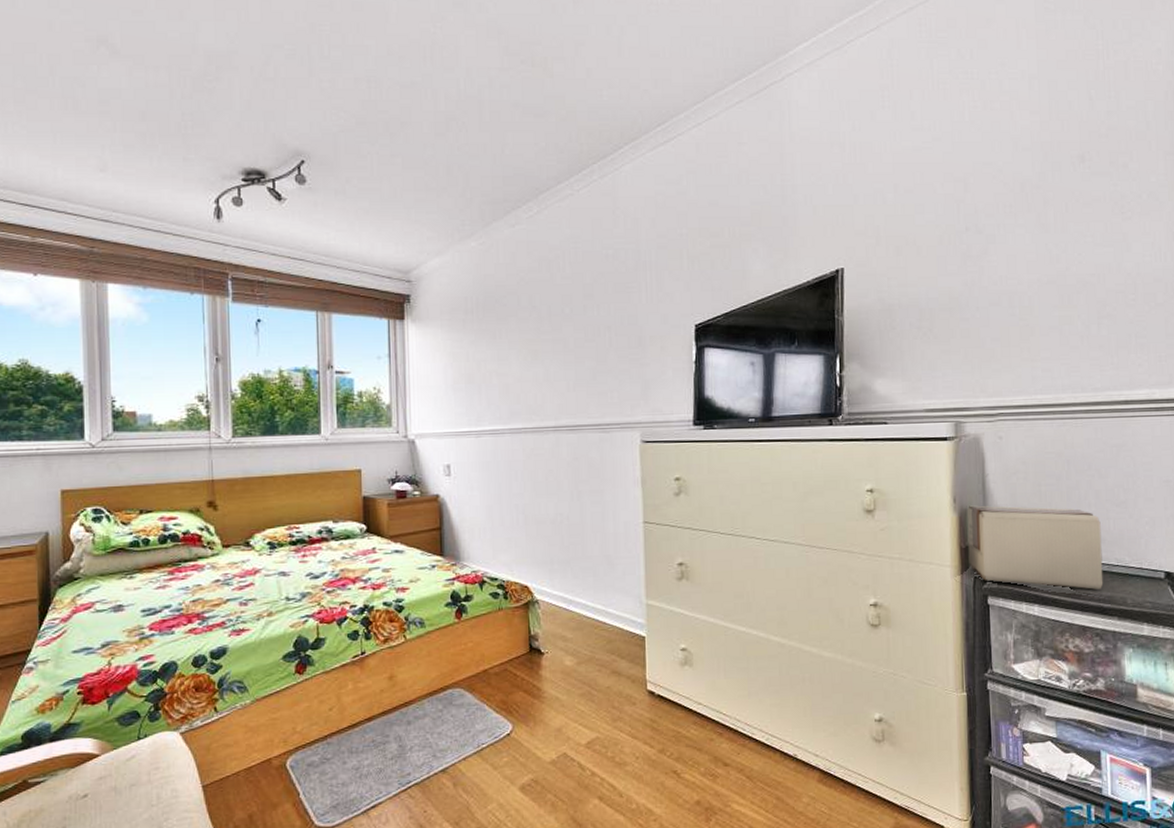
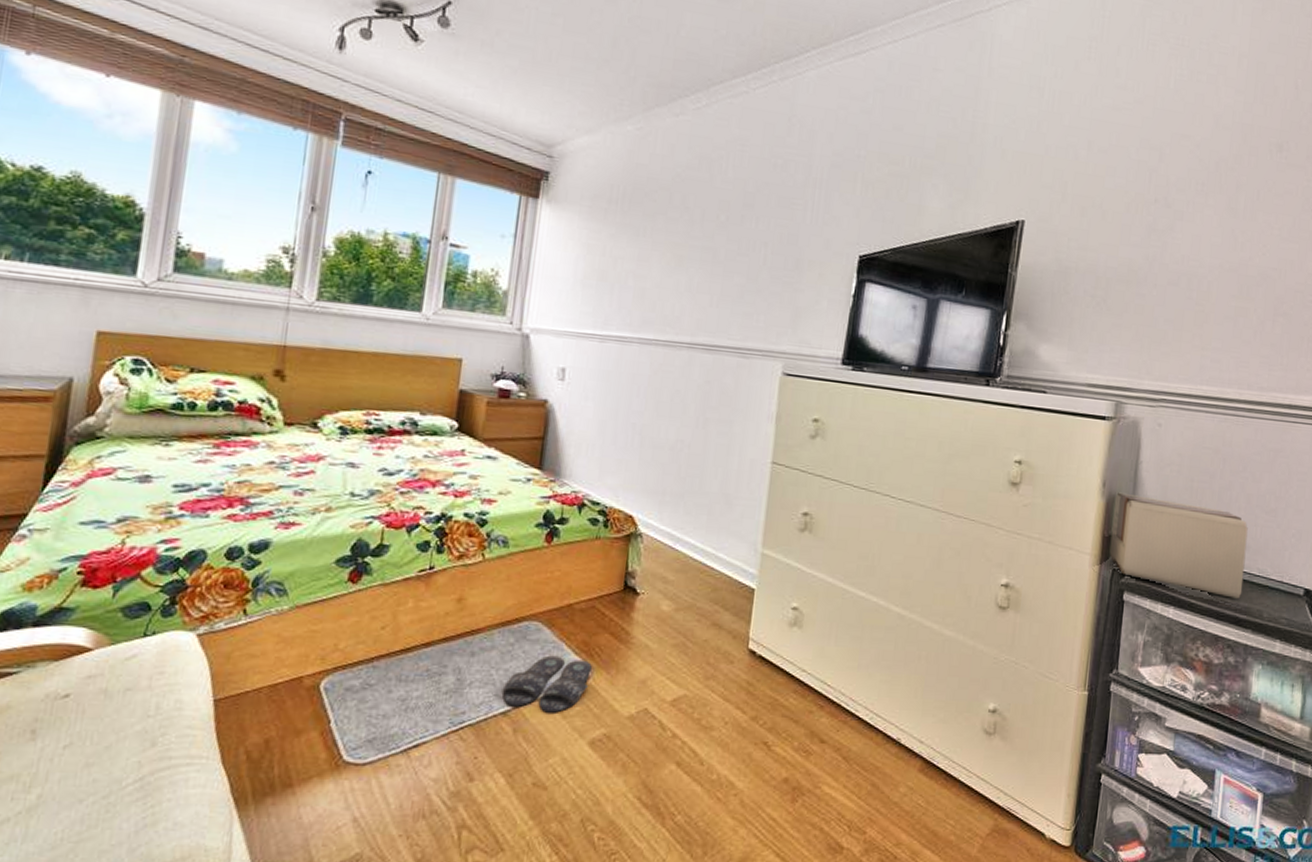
slippers: none [440,716,513,766] -> present [503,655,592,713]

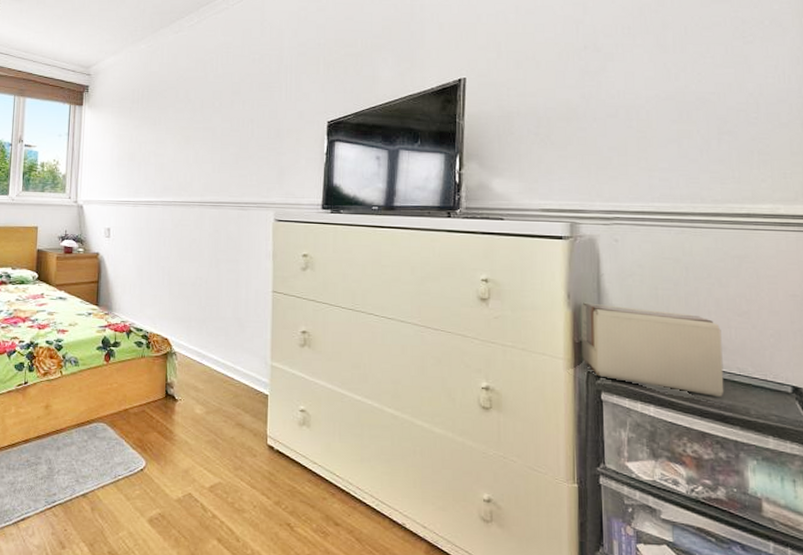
slippers: present [503,655,592,713] -> none [82,449,146,496]

